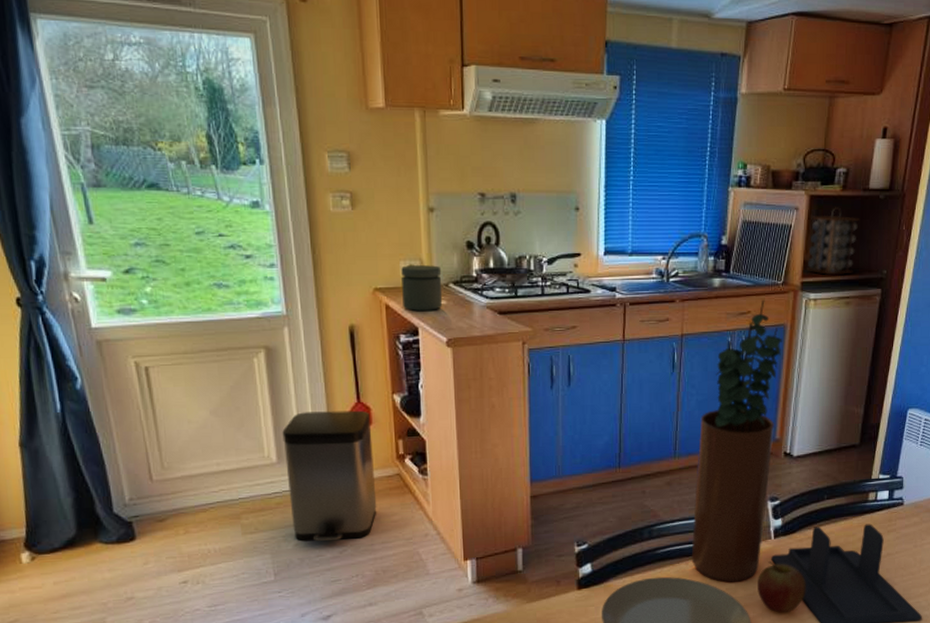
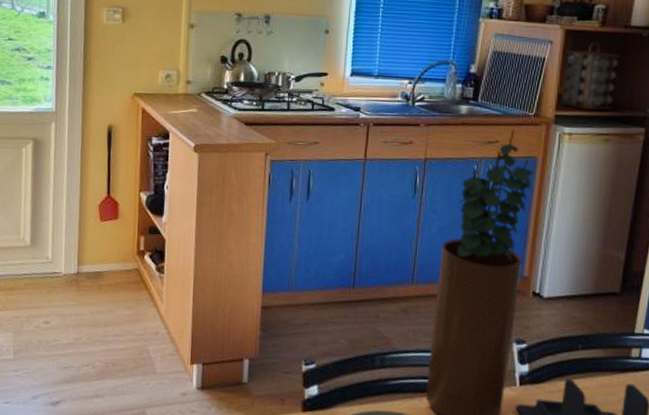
pedal bin: present [282,410,377,542] -> none [36,201,118,328]
jar: present [401,265,443,311] -> none [158,74,196,117]

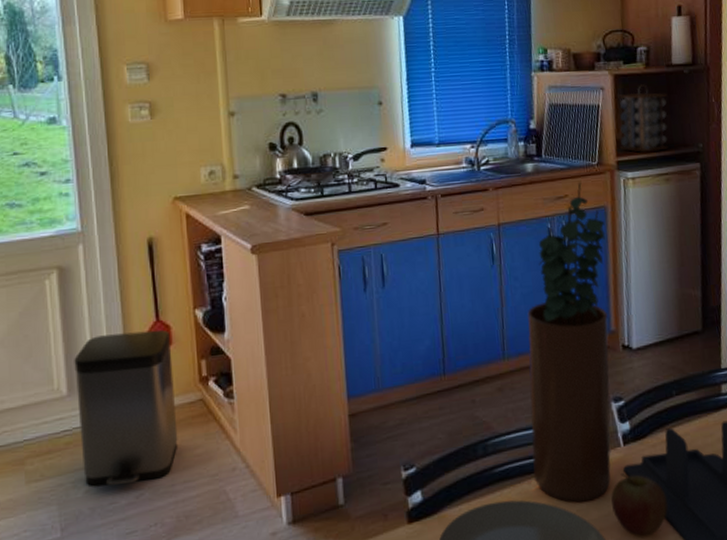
pedal bin: none [36,201,118,328] -> present [74,329,178,487]

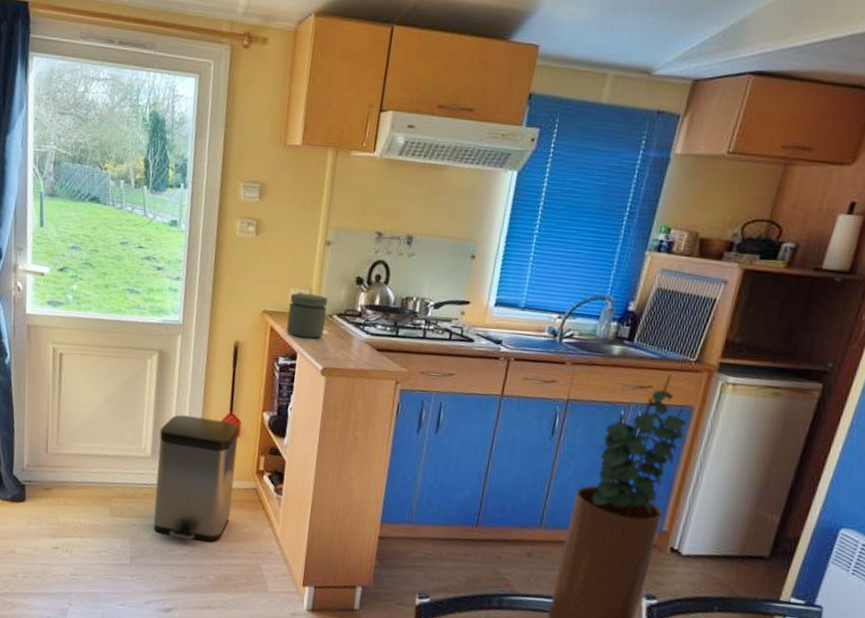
jar: none [202,169,246,218] -> present [286,293,328,339]
spice rack: present [619,84,669,154] -> none [727,285,806,363]

